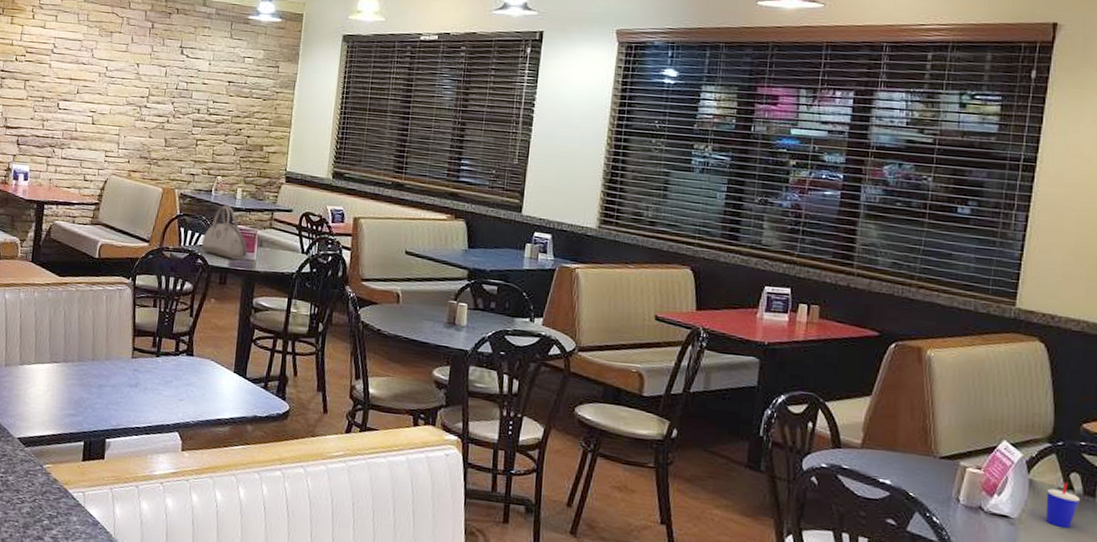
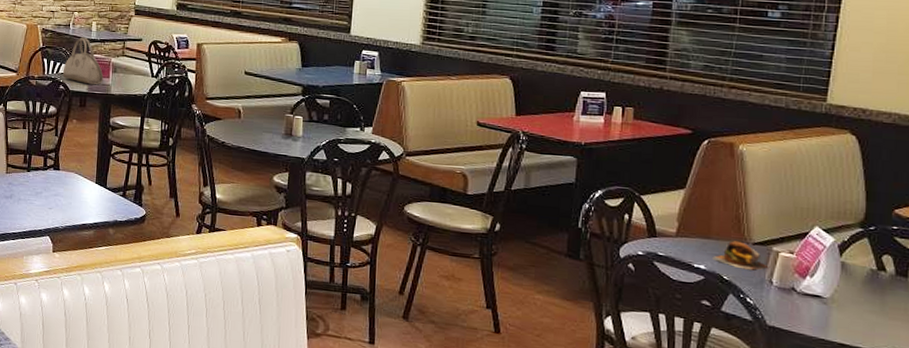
burger: none [898,454,956,487] -> present [712,241,769,271]
beverage cup: present [1045,483,1081,529] -> none [858,265,893,307]

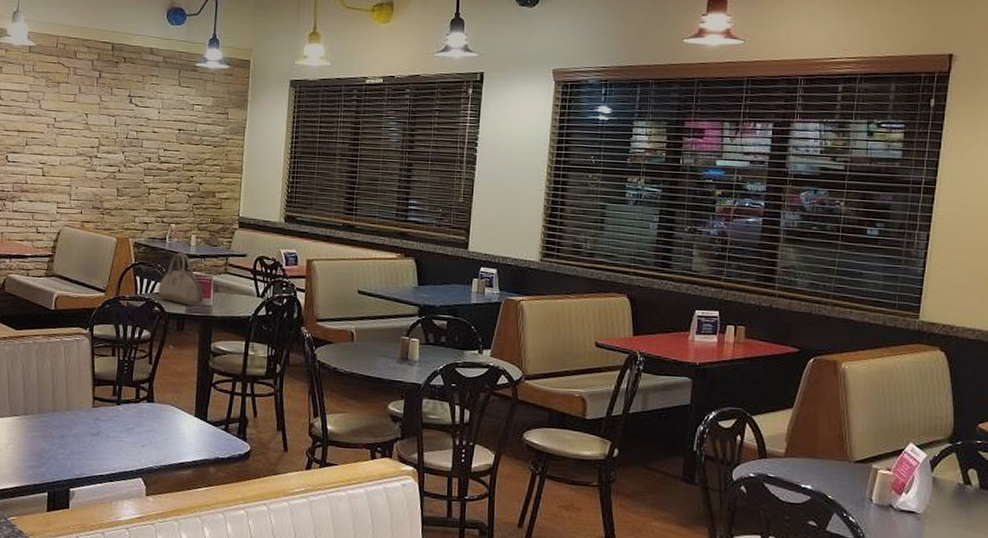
burger: present [712,241,769,271] -> none [818,459,869,489]

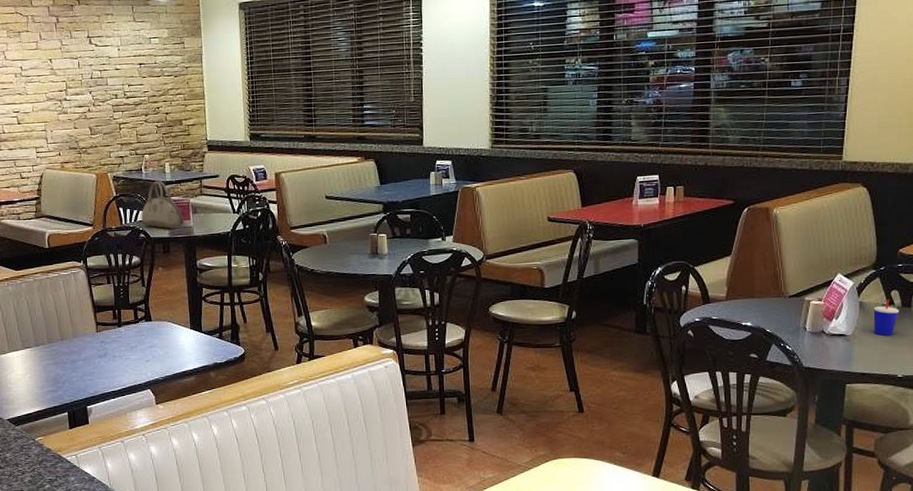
beverage cup: none [947,479,977,520] -> present [873,300,900,337]

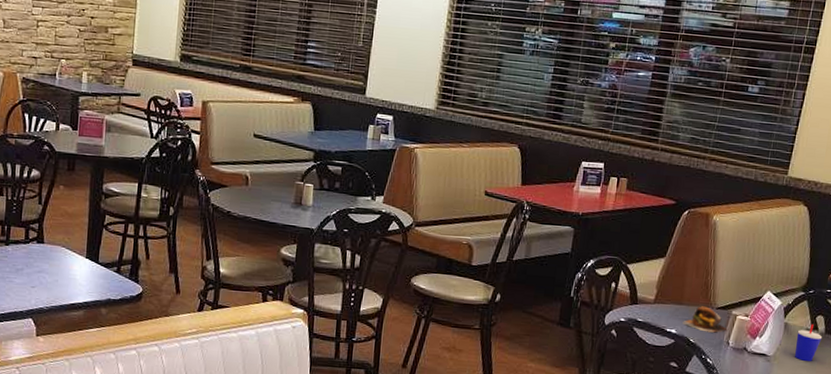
handbag: present [141,180,184,229] -> none [47,89,96,146]
burger: none [757,296,803,321] -> present [682,306,728,333]

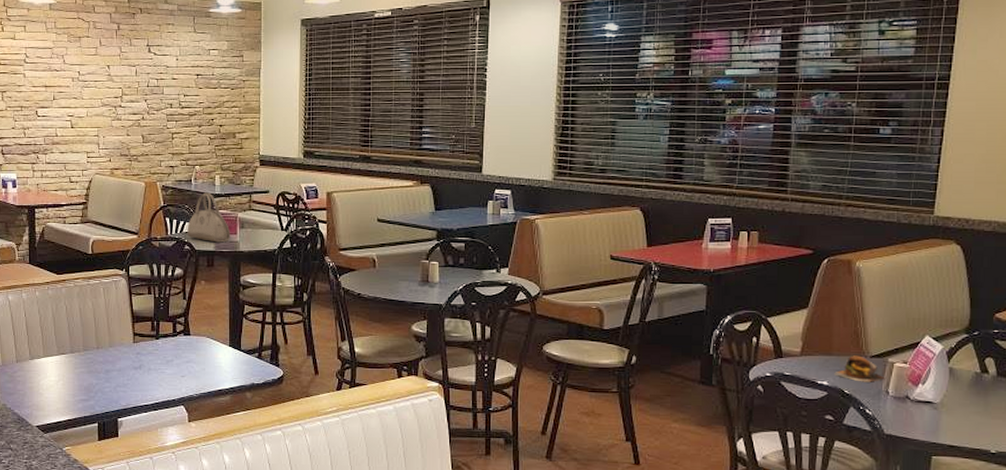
handbag: none [47,89,96,146] -> present [187,192,231,243]
beverage cup: present [795,324,823,362] -> none [964,368,995,408]

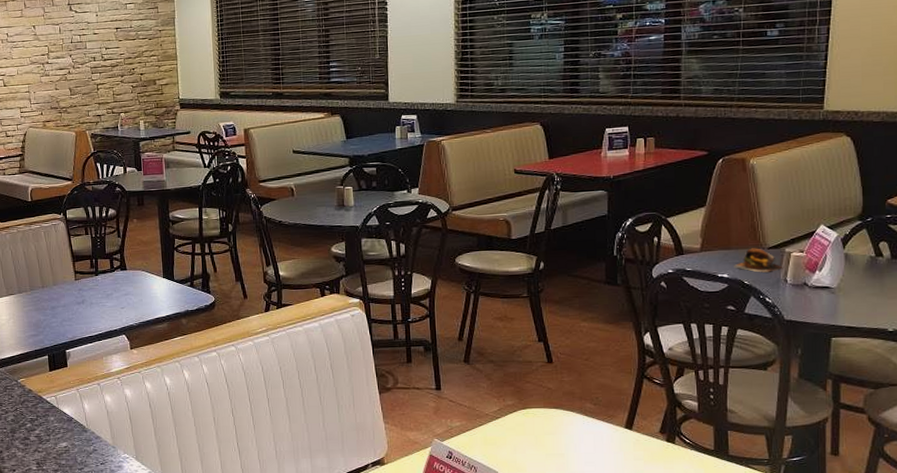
handbag: present [187,192,231,243] -> none [117,137,158,183]

